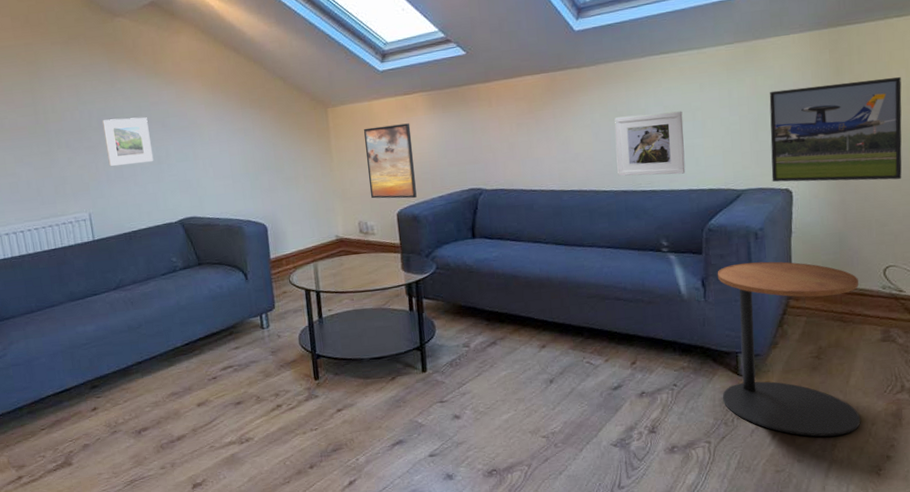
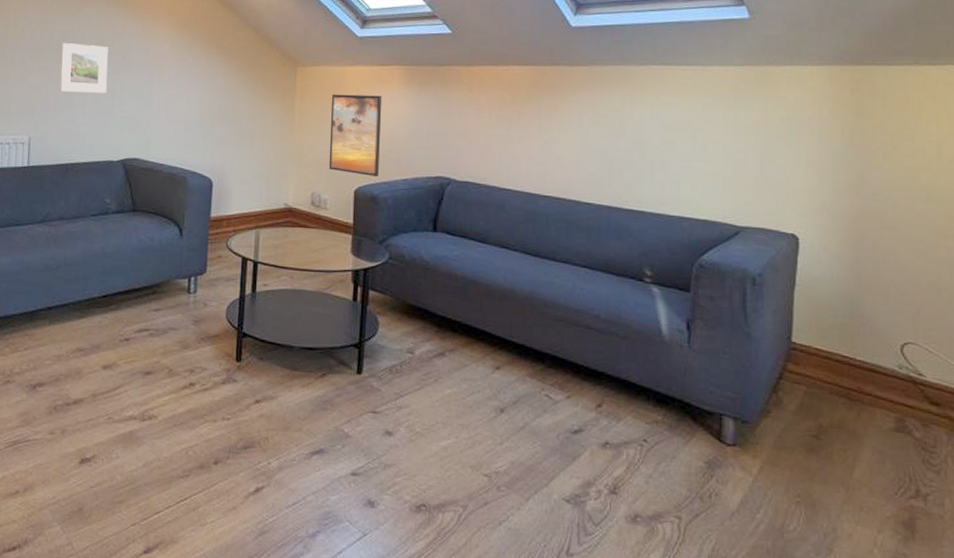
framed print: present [615,111,686,176] -> none [603,125,681,198]
side table: present [717,261,861,437] -> none [699,310,871,539]
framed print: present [769,77,902,182] -> none [776,123,931,245]

